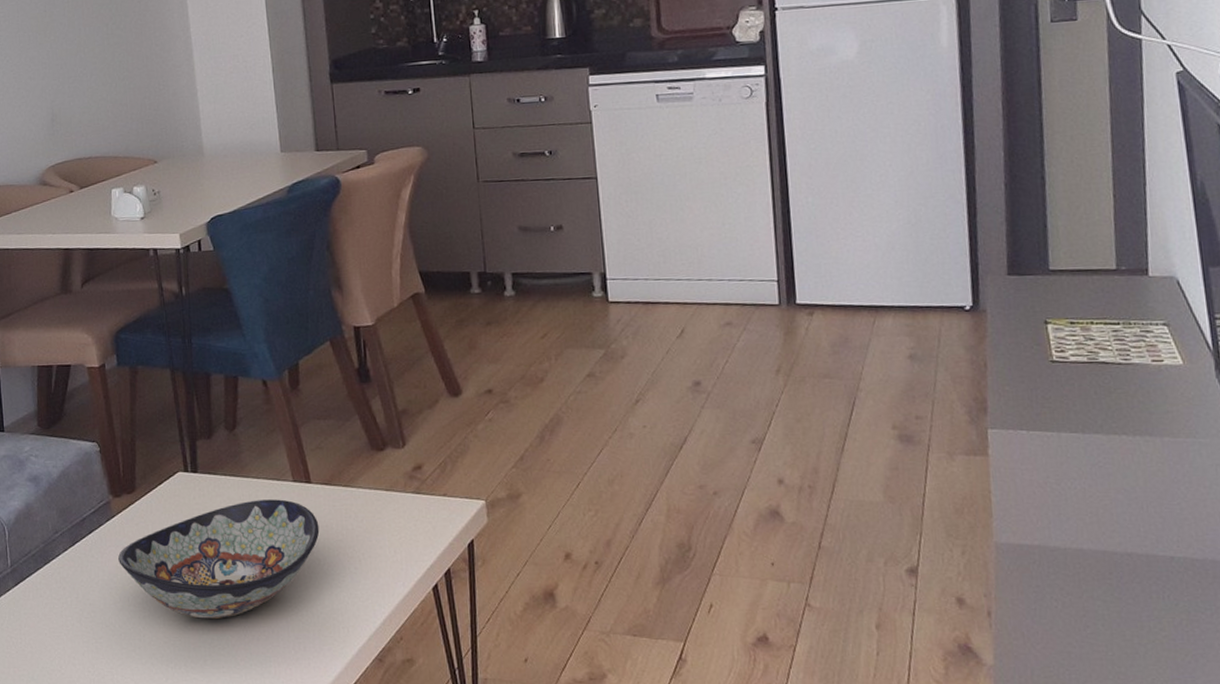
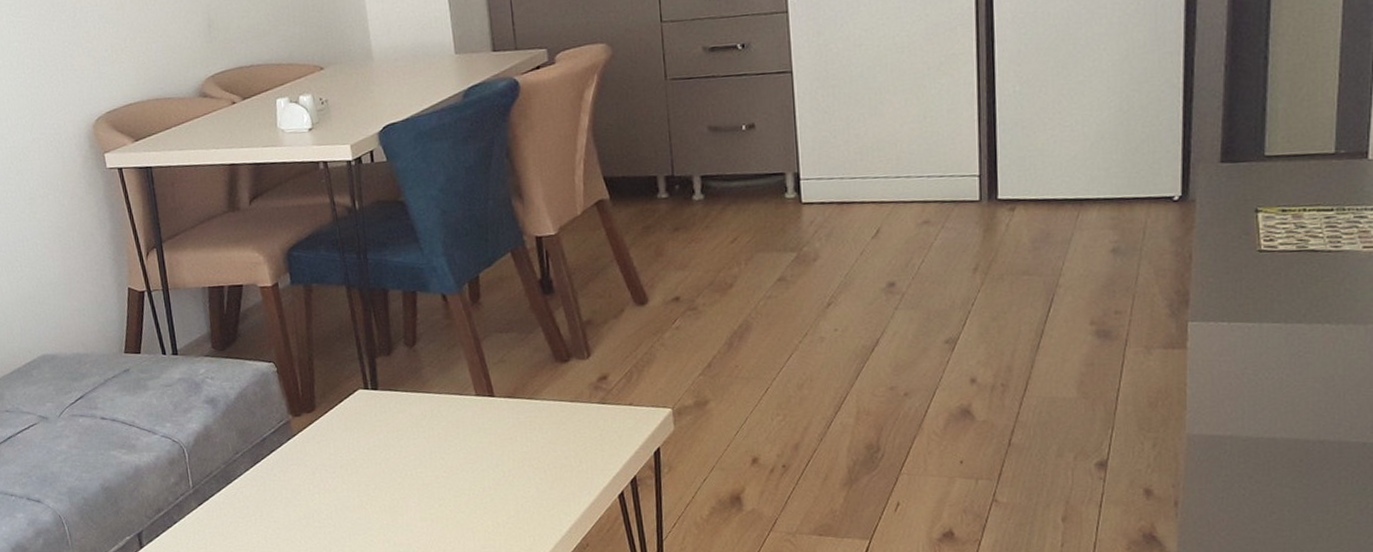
decorative bowl: present [118,499,320,619] -> none [301,413,504,532]

